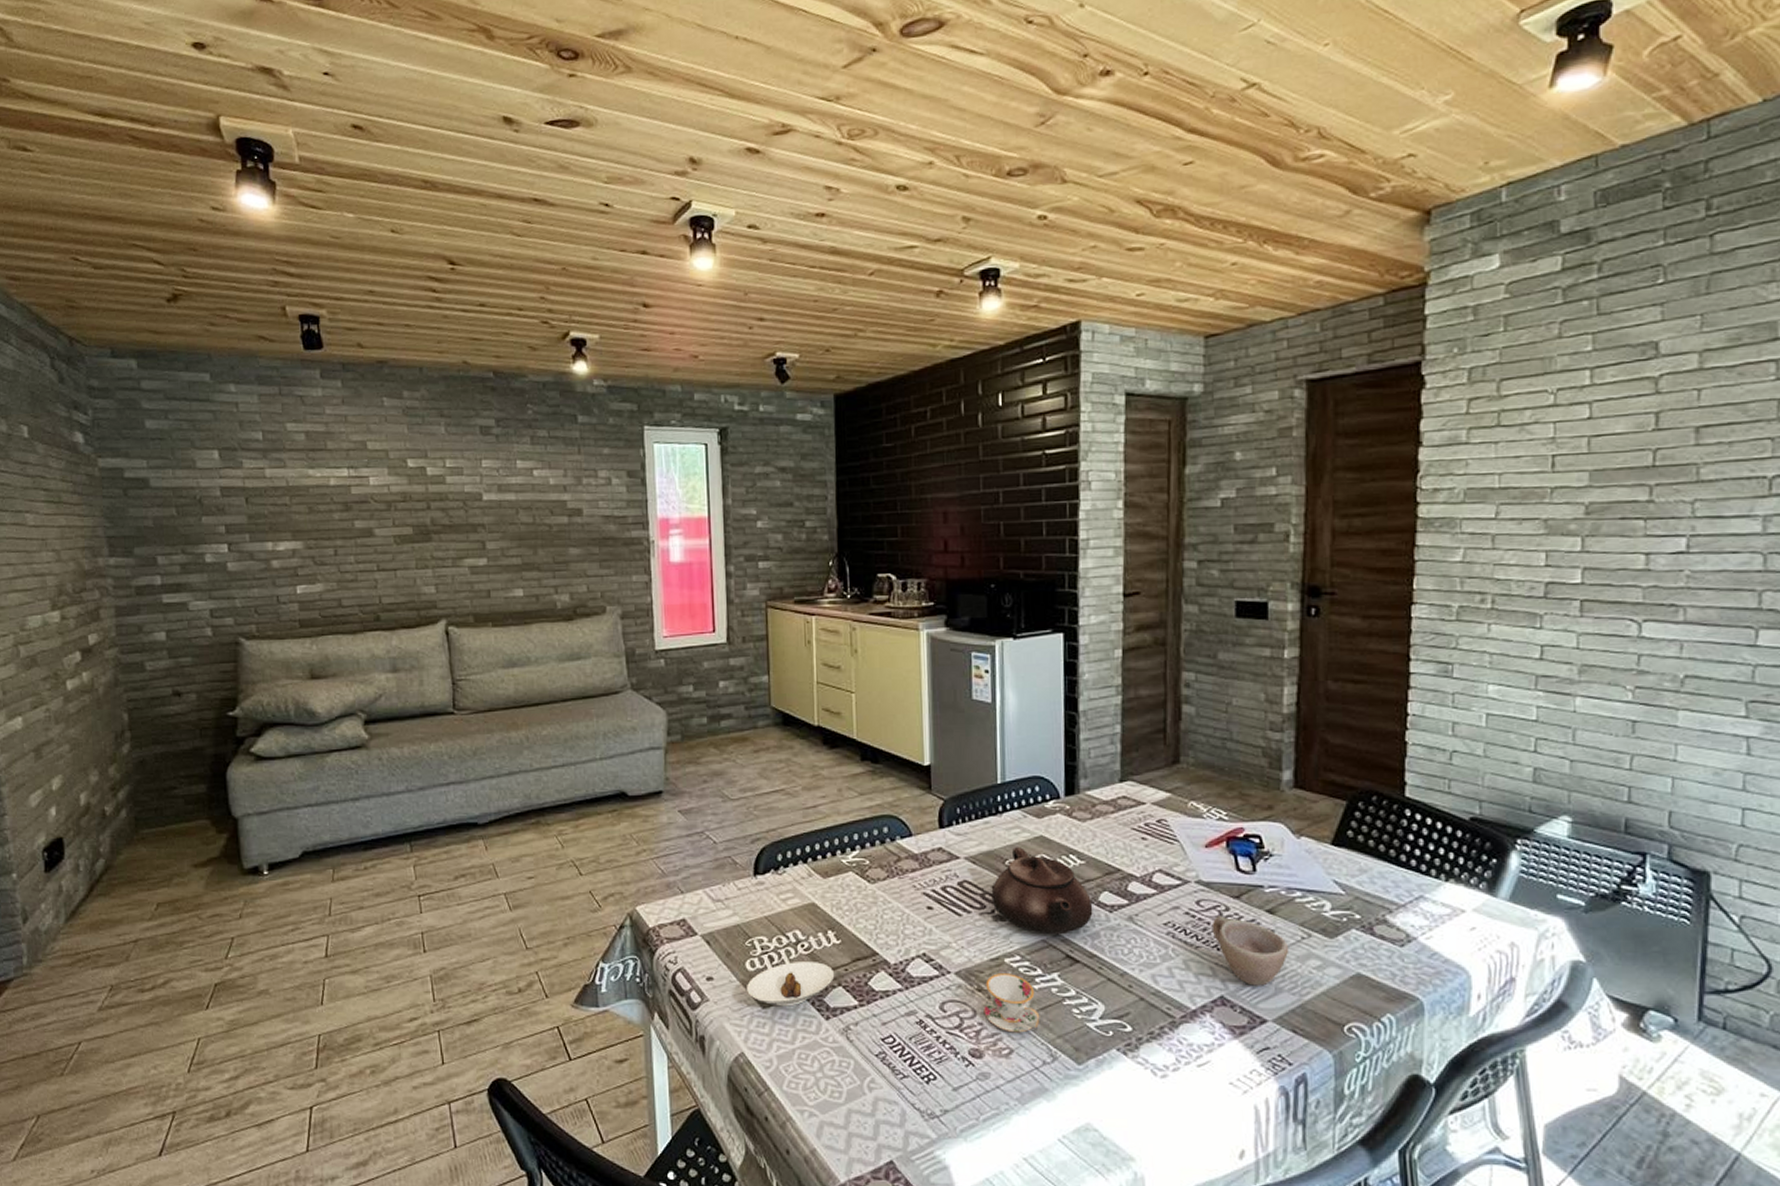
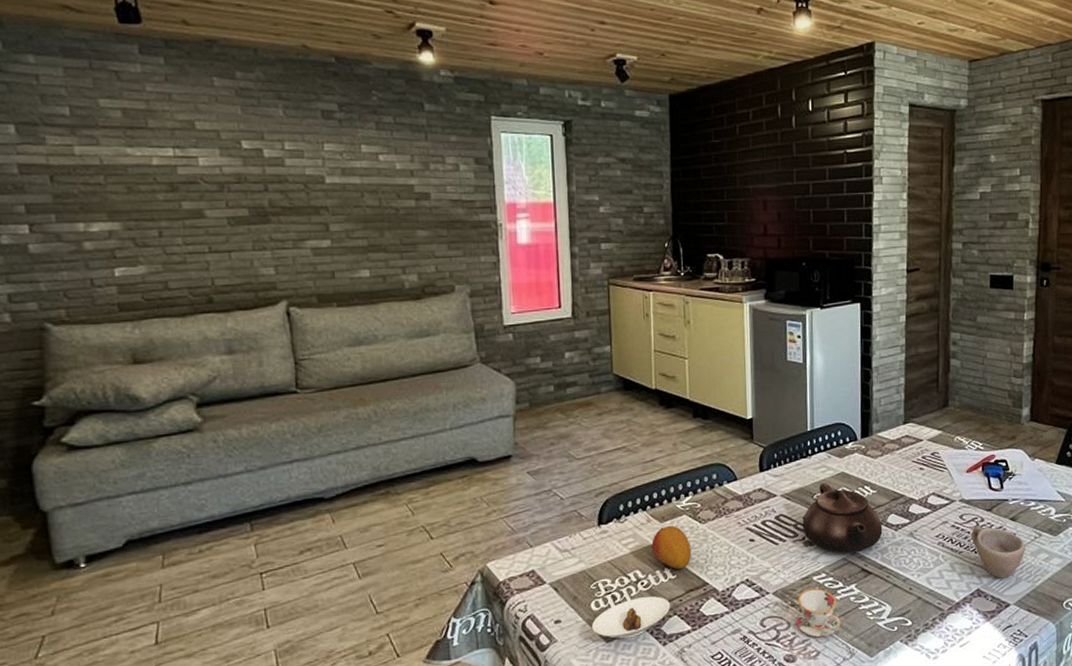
fruit: none [813,882,859,934] -> present [651,525,692,570]

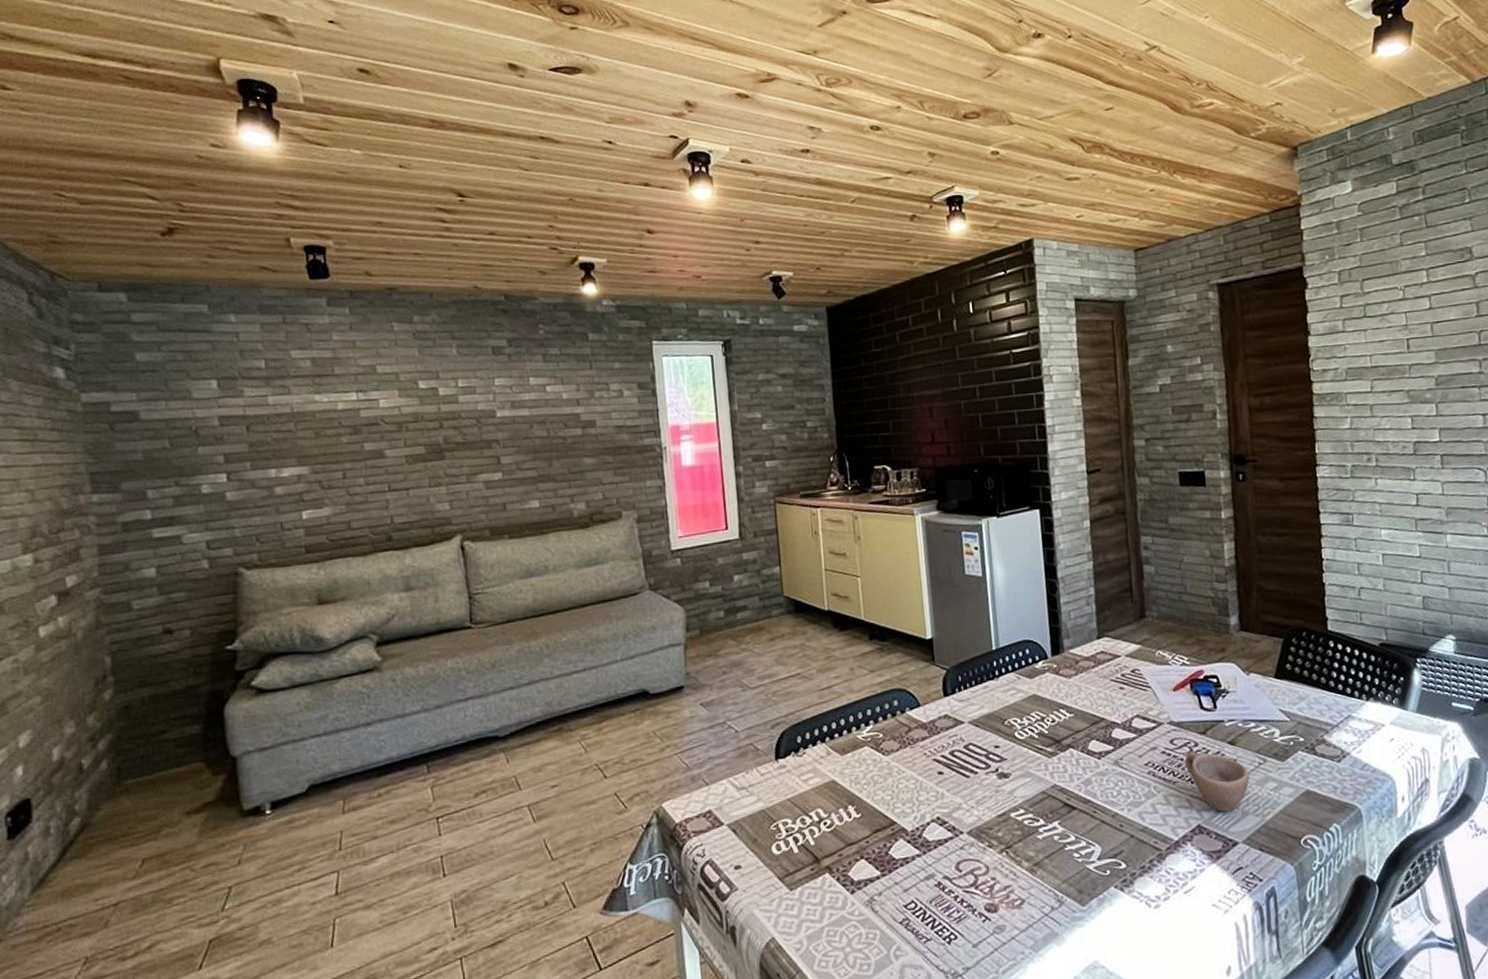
saucer: present [591,596,671,639] -> none [773,837,857,887]
fruit: present [651,525,692,570] -> none [833,758,876,808]
teacup: present [796,589,841,638] -> none [995,827,1046,884]
teapot: present [802,483,883,553] -> none [994,707,1084,786]

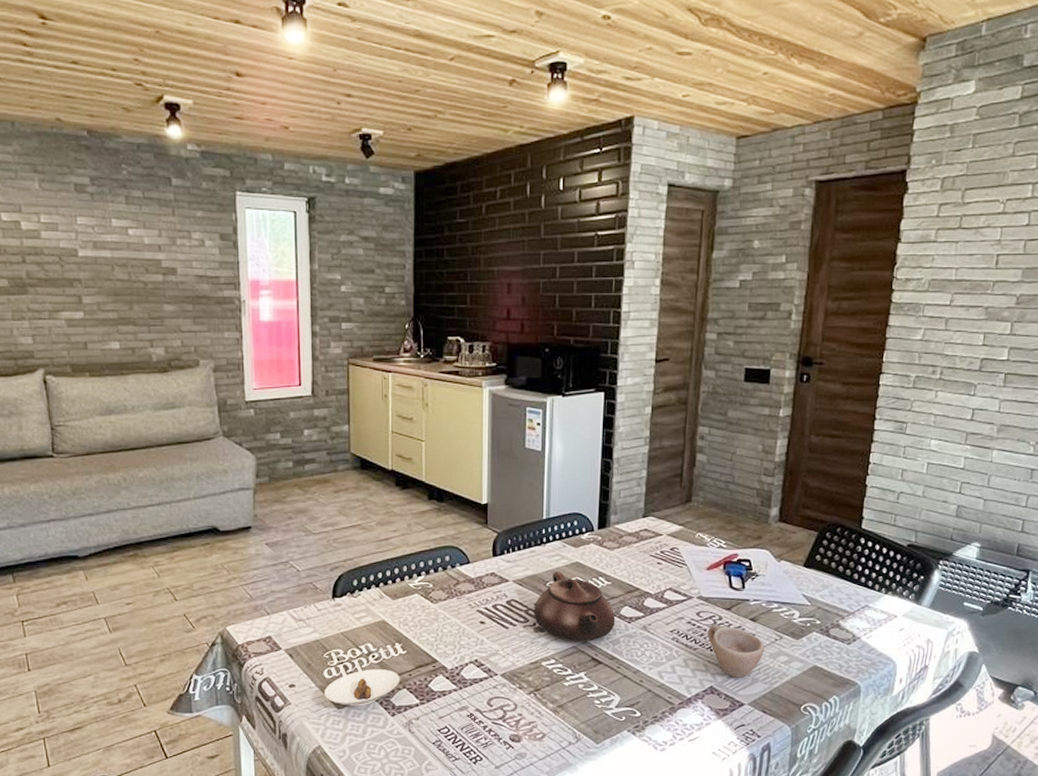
saucer: none [773,837,857,887] -> present [323,669,400,707]
teapot: none [994,707,1084,786] -> present [534,571,616,641]

